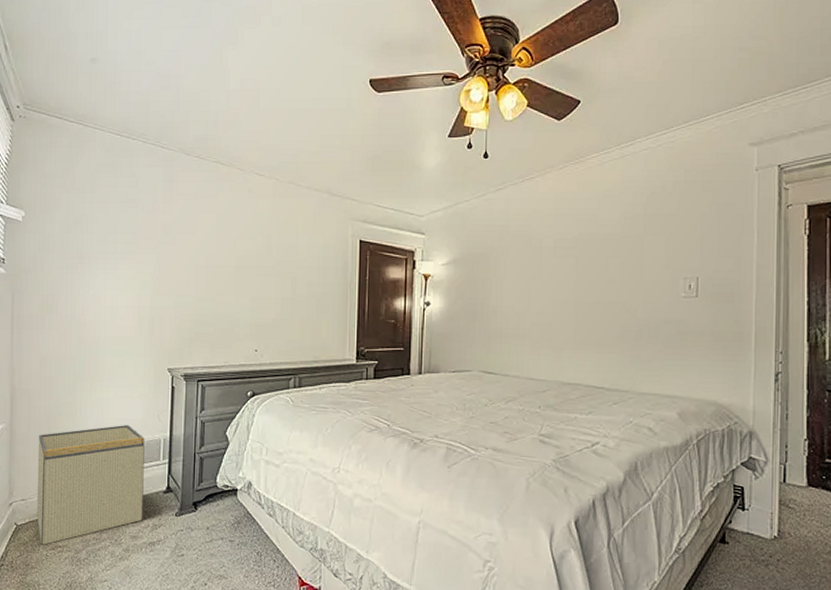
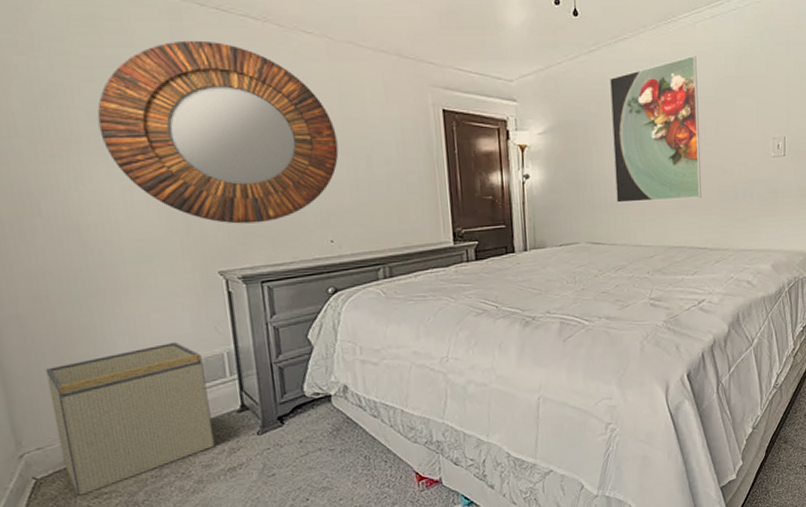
home mirror: none [105,181,272,330] -> present [97,40,339,224]
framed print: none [512,193,603,336] -> present [609,55,701,203]

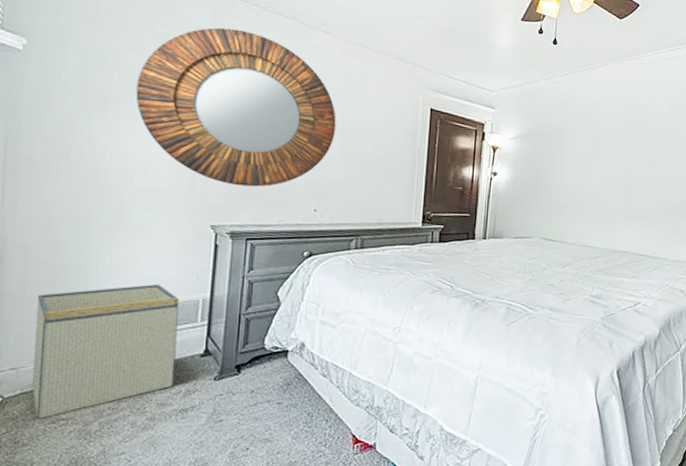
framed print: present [609,55,701,203] -> none [571,87,654,211]

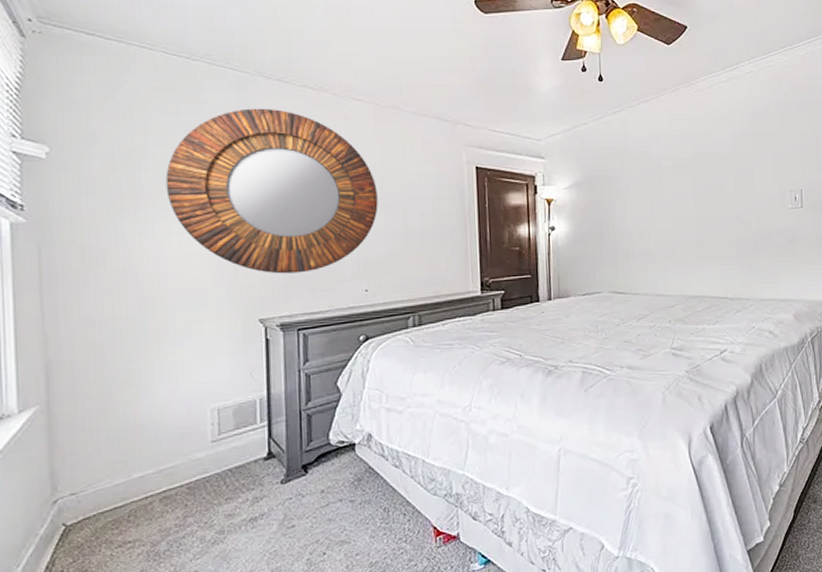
storage bin: present [31,284,179,419] -> none [89,388,240,544]

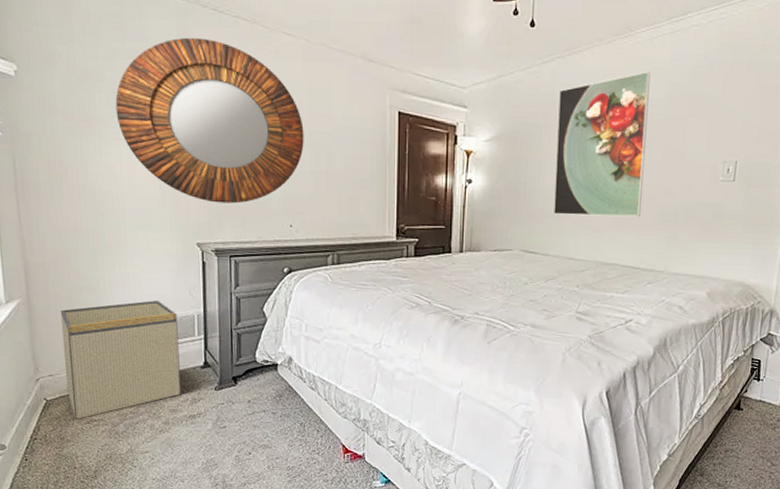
storage bin: none [89,388,240,544] -> present [60,301,181,419]
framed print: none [631,114,721,253] -> present [554,71,651,217]

